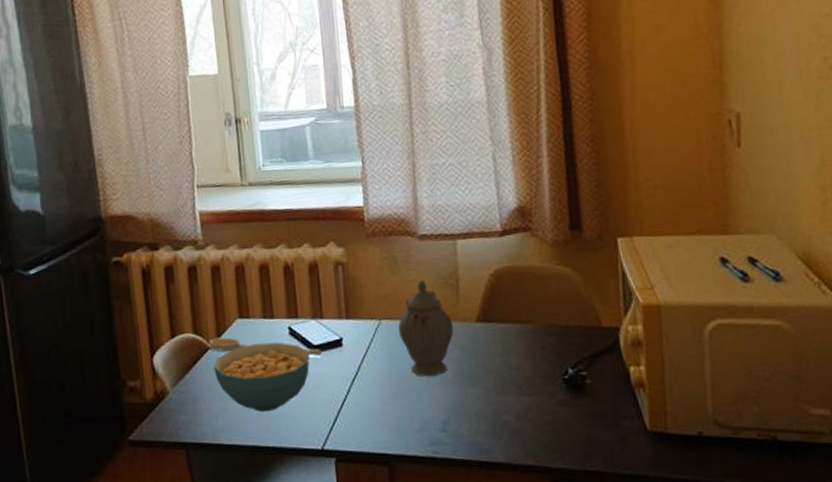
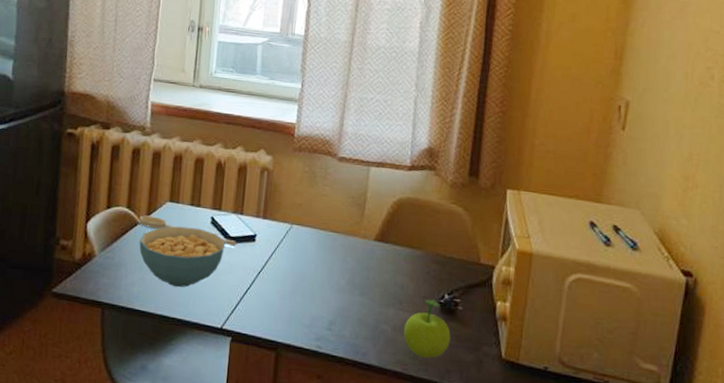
teapot: present [398,280,454,377] -> none [305,196,355,282]
fruit: none [528,377,584,445] -> present [403,299,451,358]

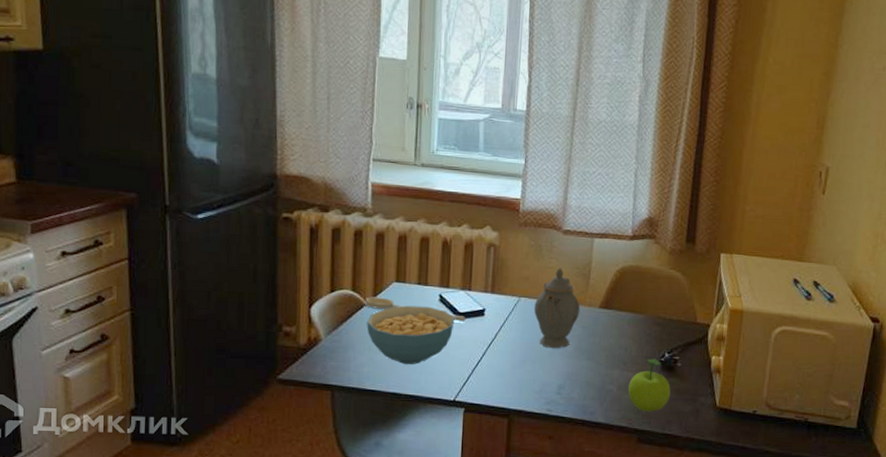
teapot: none [305,196,355,282] -> present [533,268,580,349]

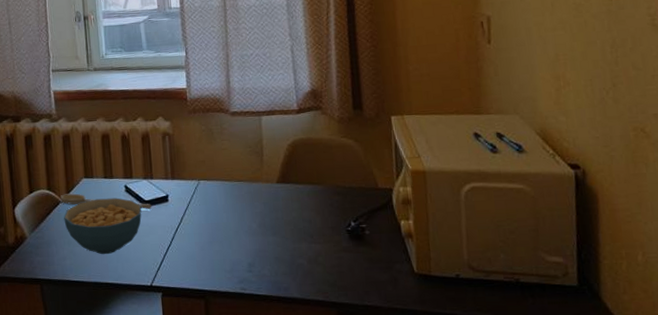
teapot: present [533,268,580,349] -> none [213,148,259,228]
fruit: present [627,358,671,412] -> none [318,228,364,284]

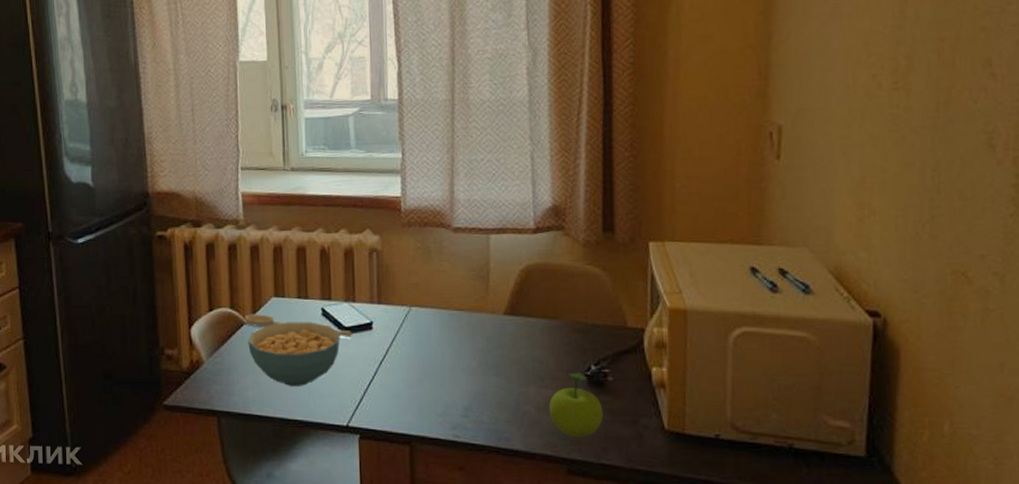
fruit: none [318,228,364,284] -> present [548,372,603,437]

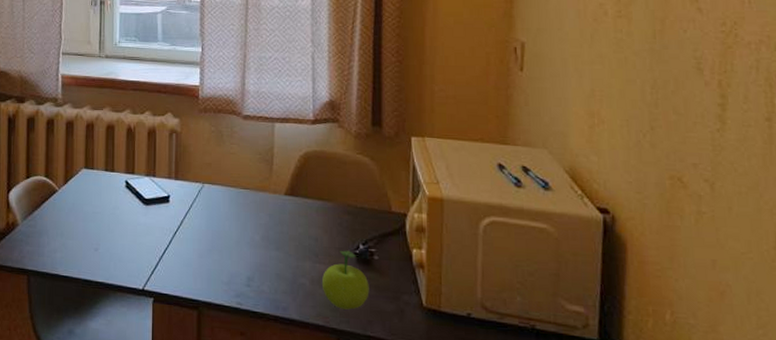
spoon: present [245,314,352,337] -> none [57,183,151,208]
cereal bowl: present [248,322,341,387] -> none [59,191,141,252]

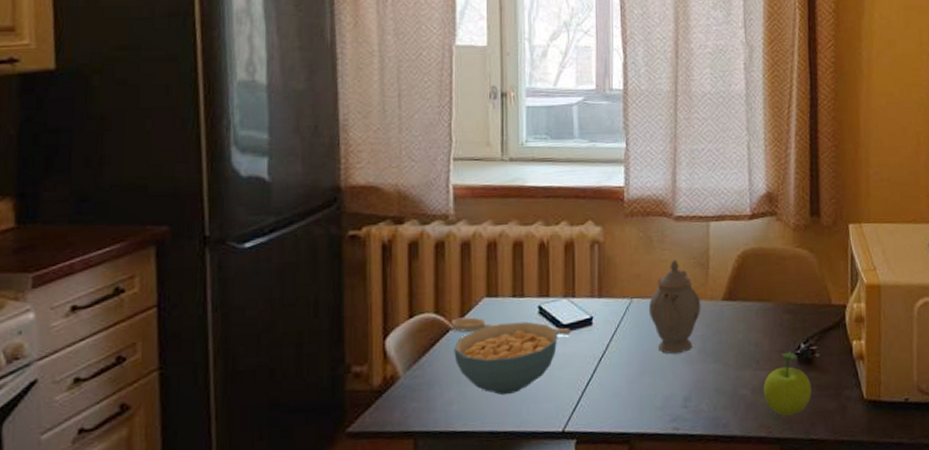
spoon: none [57,183,151,208] -> present [451,317,571,336]
cereal bowl: none [59,191,141,252] -> present [454,321,558,396]
teapot: none [217,153,265,238] -> present [648,259,701,355]

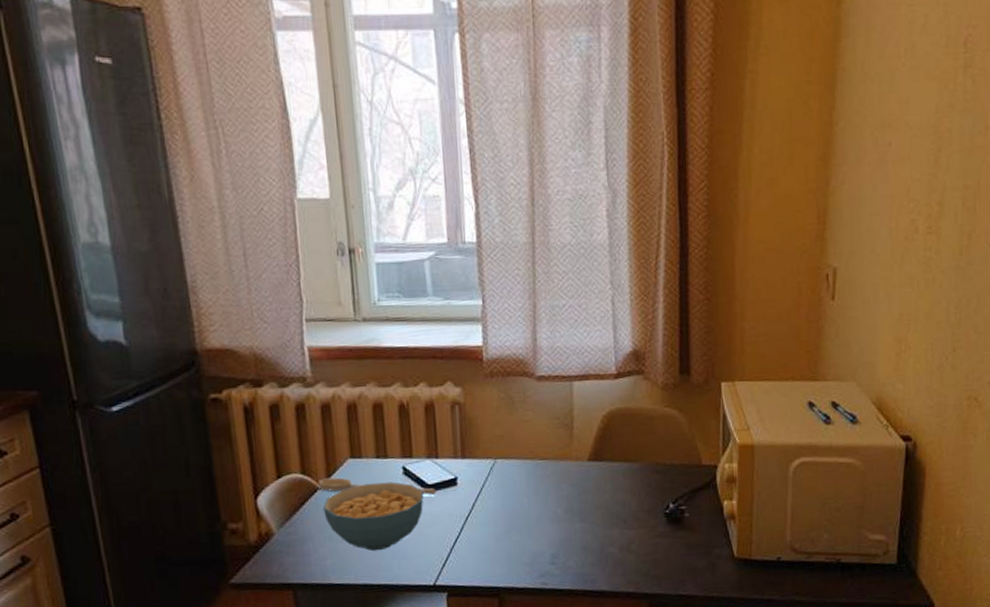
teapot: present [648,259,701,355] -> none [512,420,567,514]
fruit: present [763,351,812,416] -> none [631,511,681,573]

